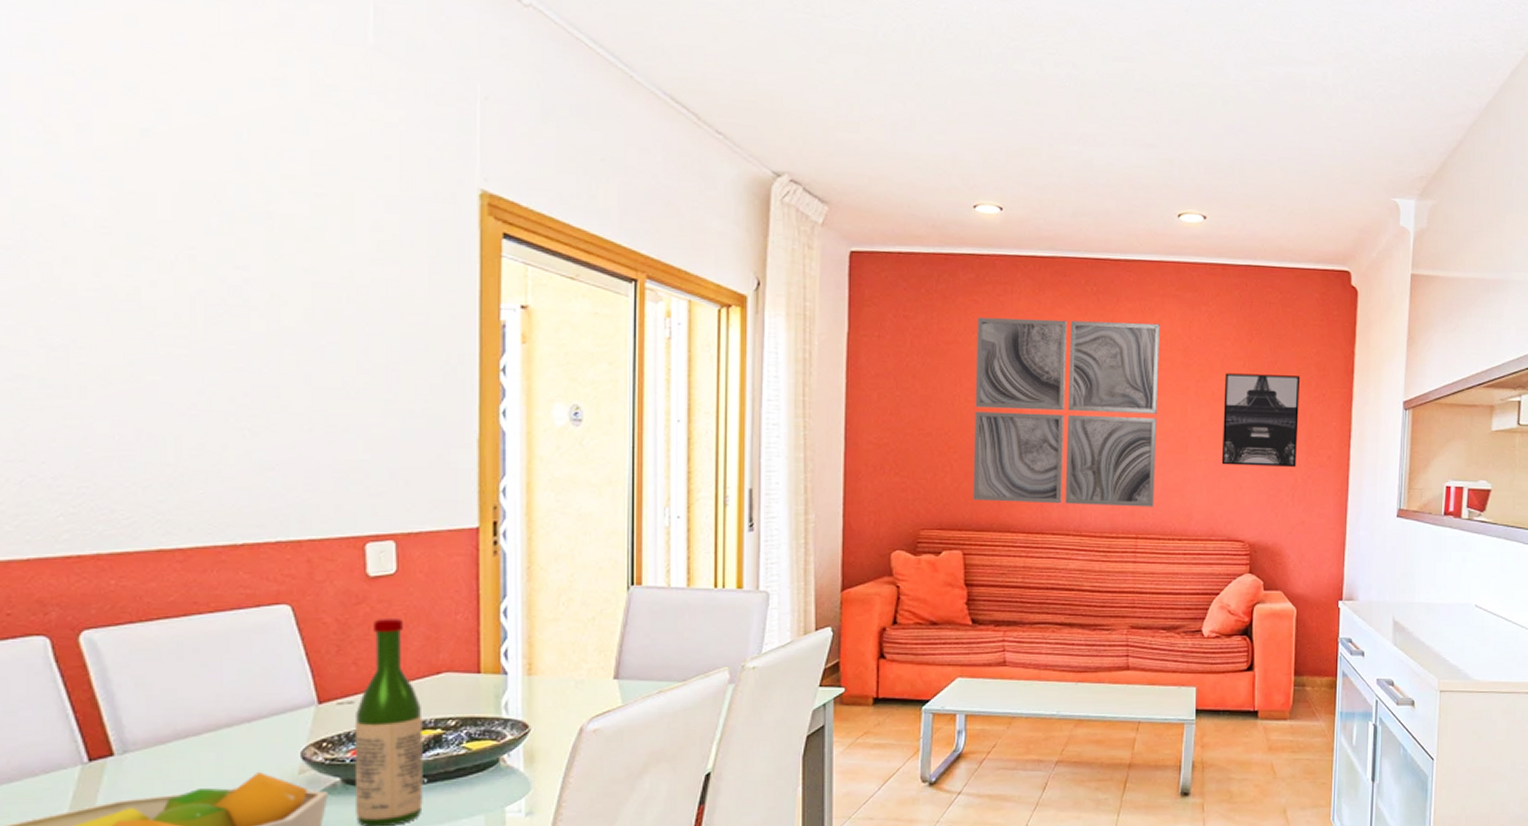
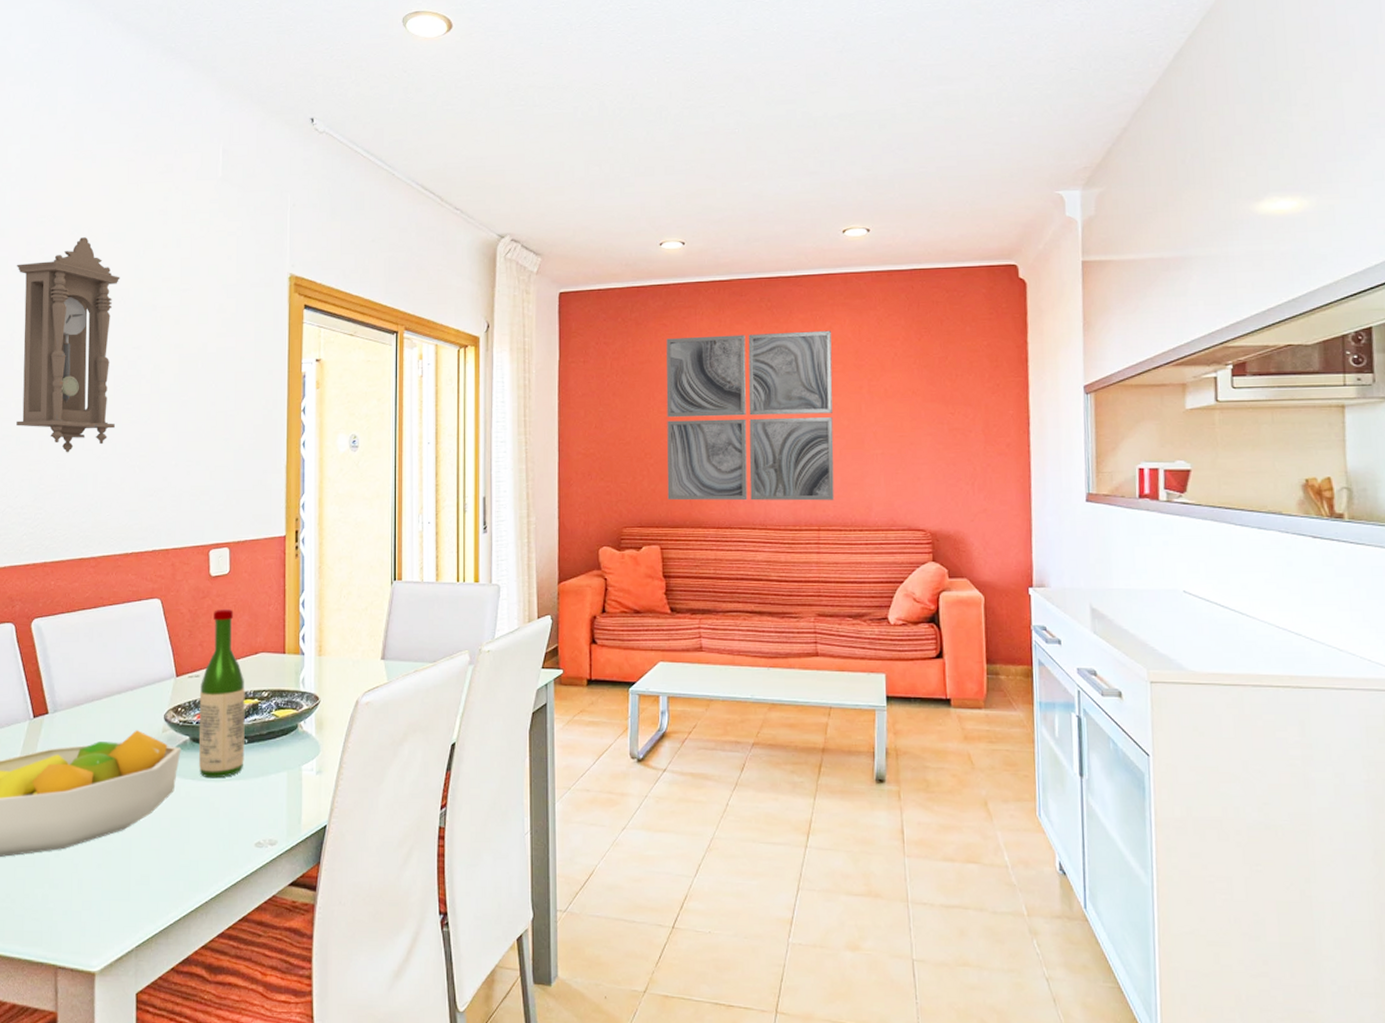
pendulum clock: none [25,101,211,406] -> present [16,237,121,453]
wall art: present [1221,373,1301,467] -> none [896,368,974,458]

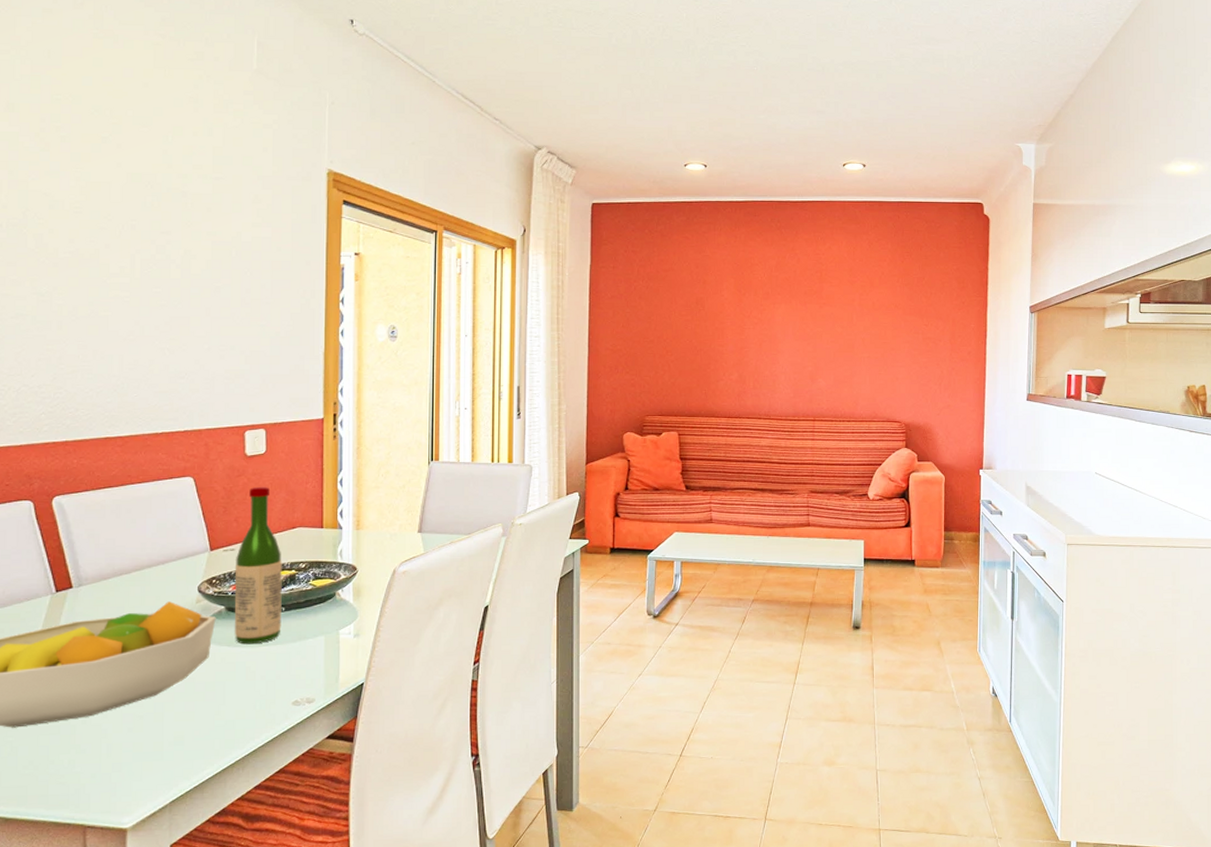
pendulum clock: present [16,237,121,453] -> none [28,118,147,334]
wall art: present [666,330,834,501] -> none [685,249,831,395]

